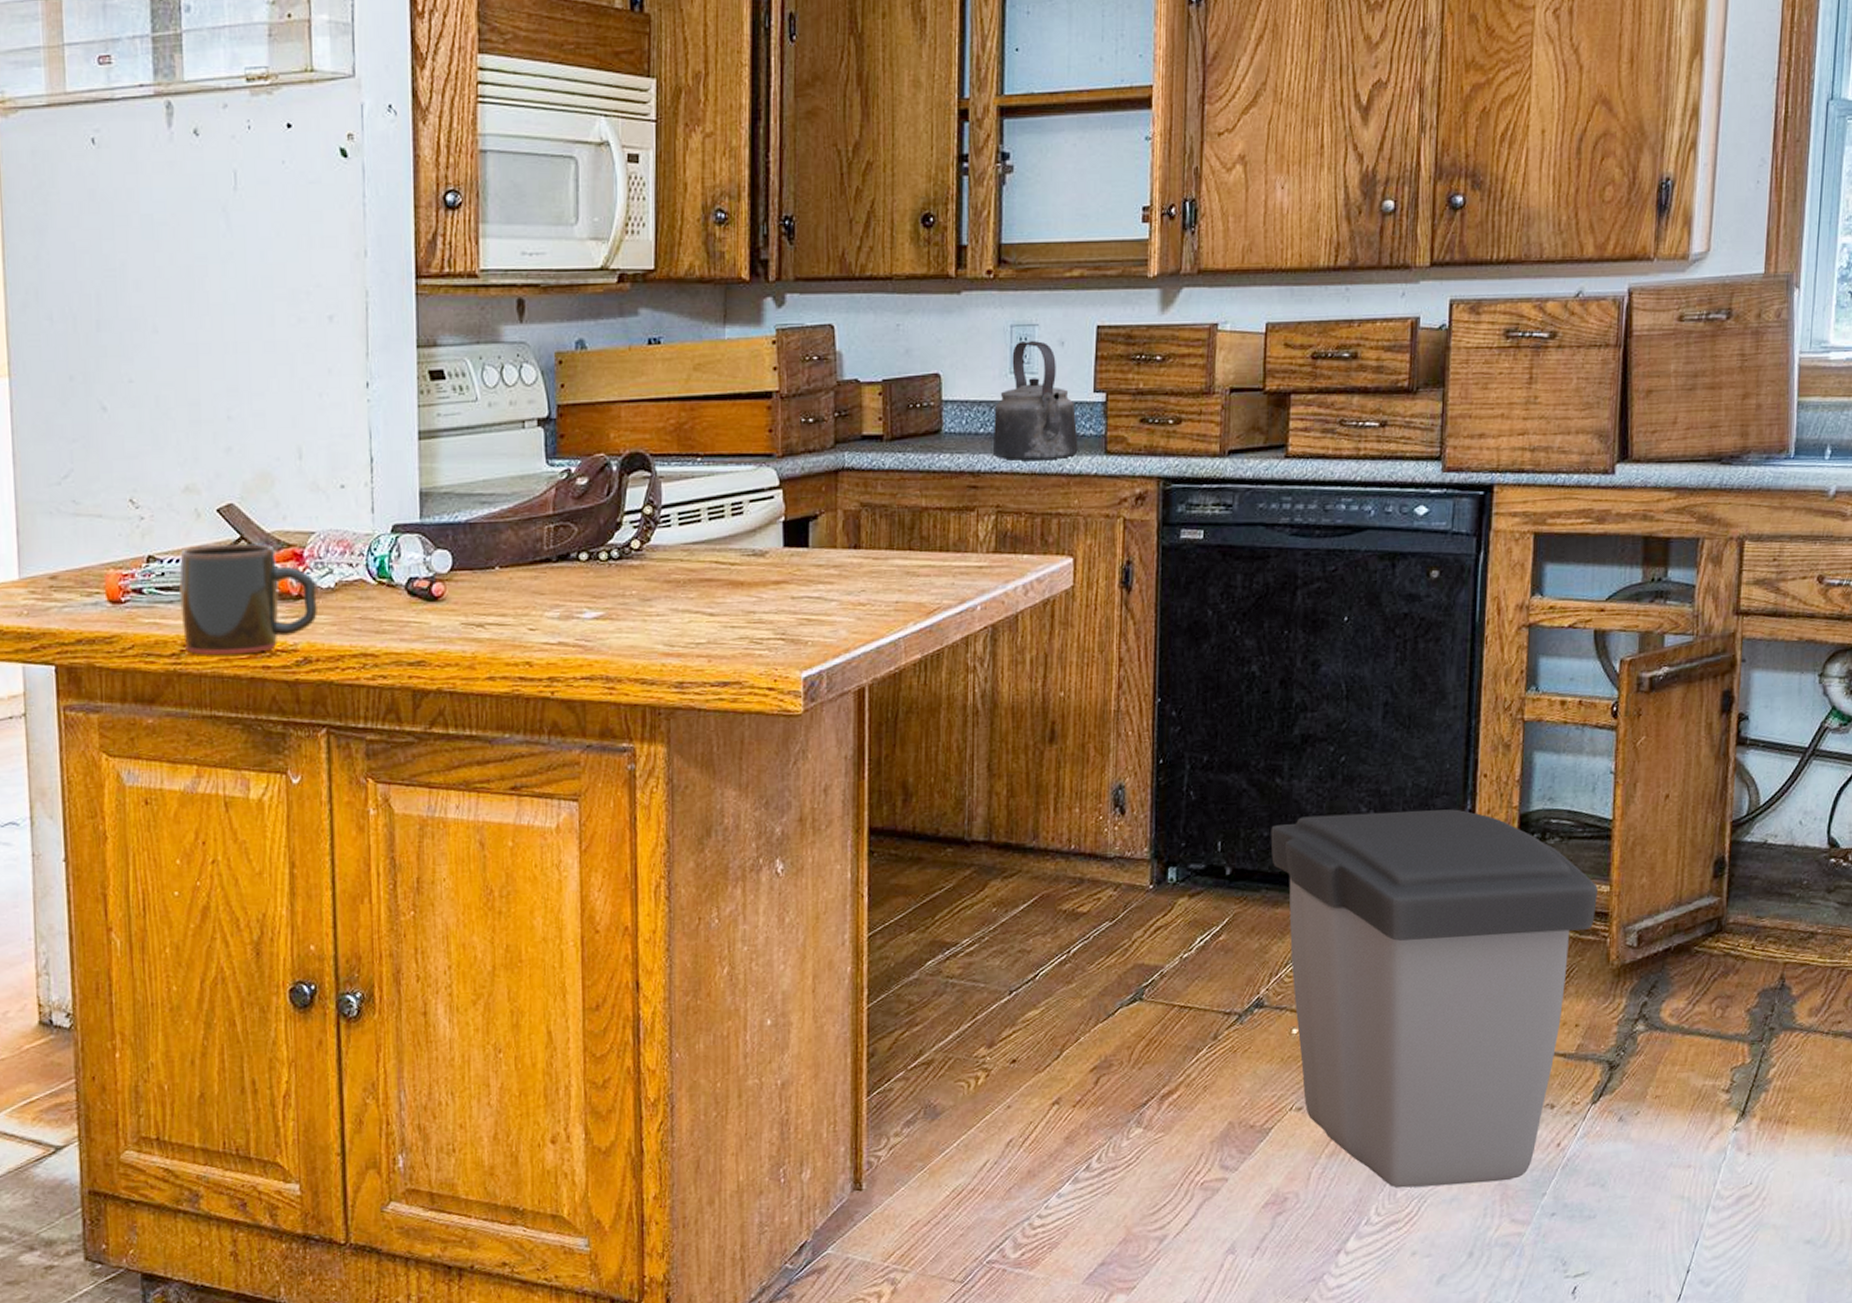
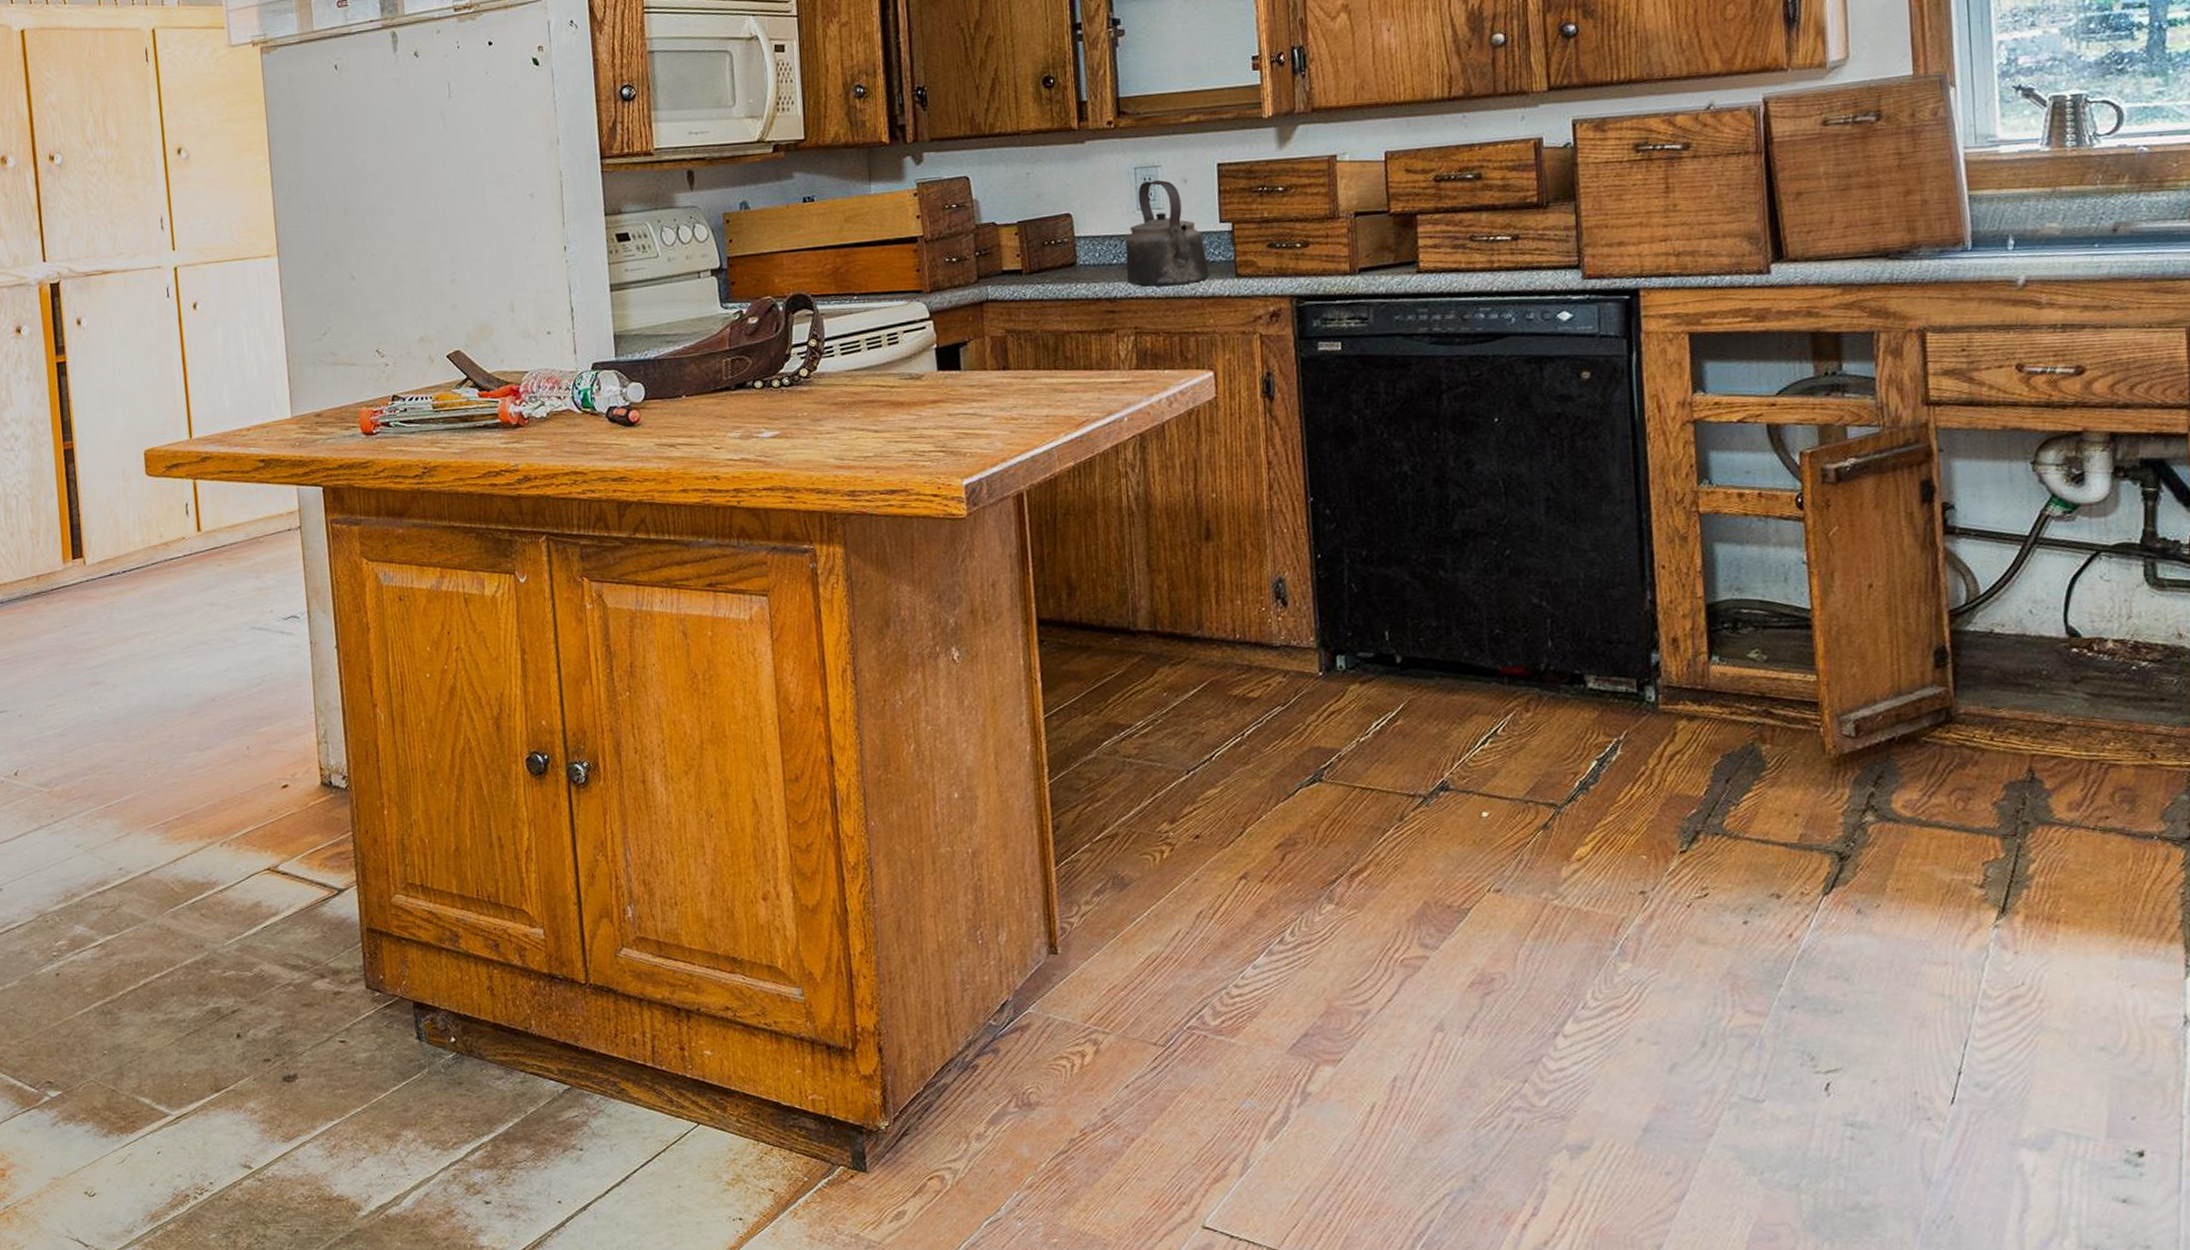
mug: present [179,543,317,656] -> none [418,382,534,476]
trash can: present [1270,809,1598,1189] -> none [1439,599,1804,974]

